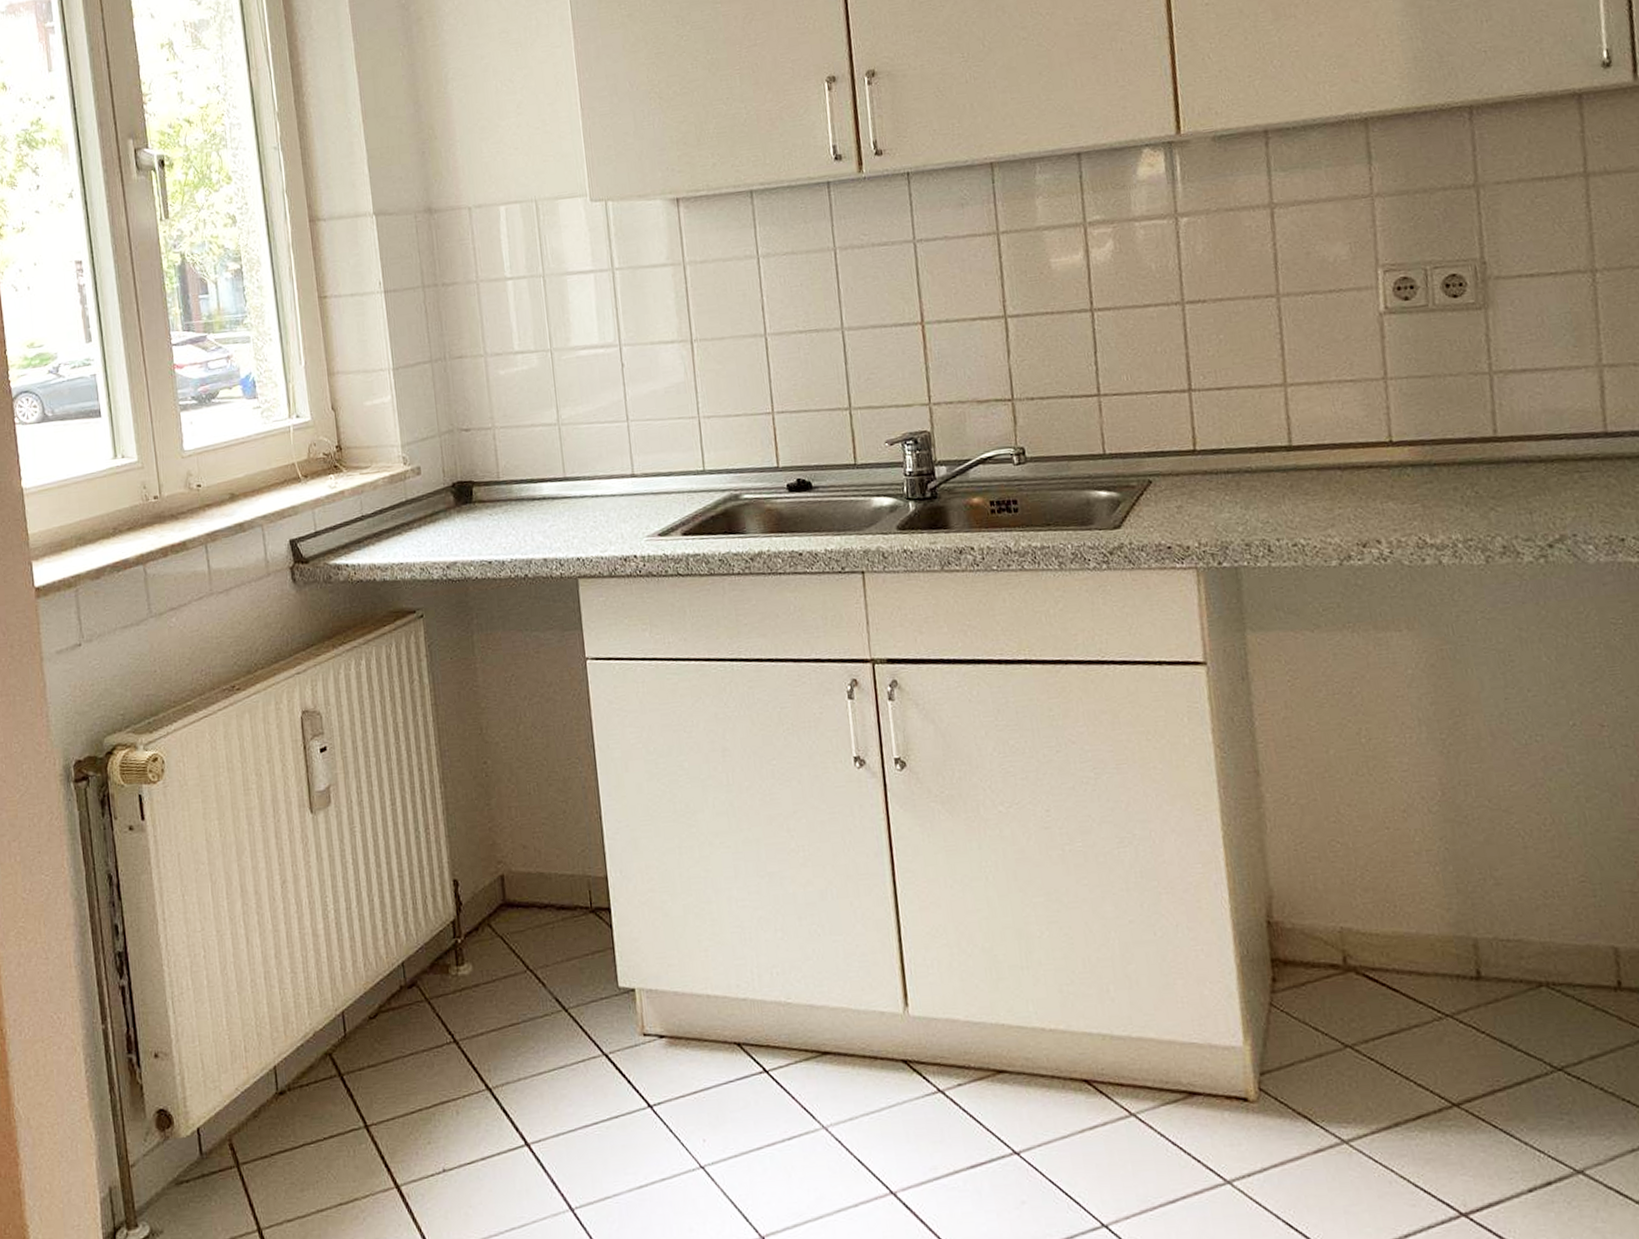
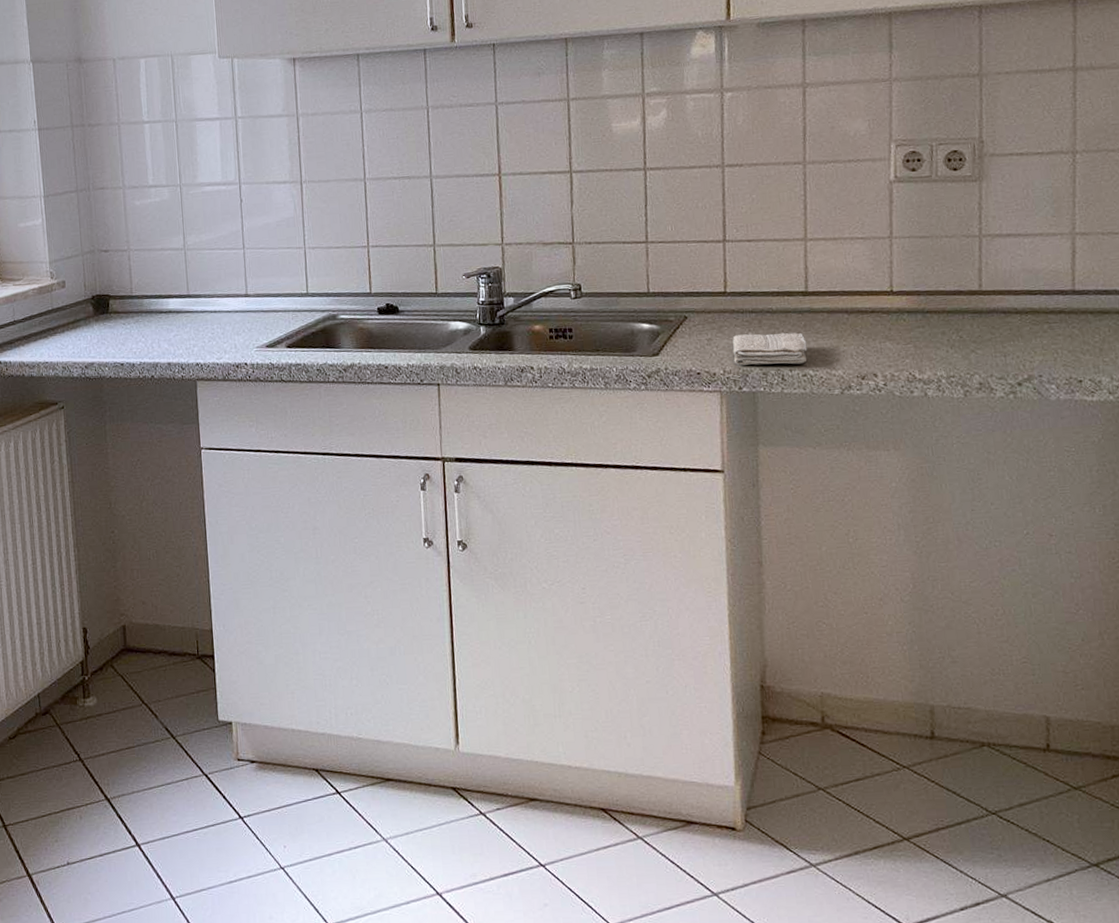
washcloth: none [1206,495,1297,536] -> present [732,332,808,365]

